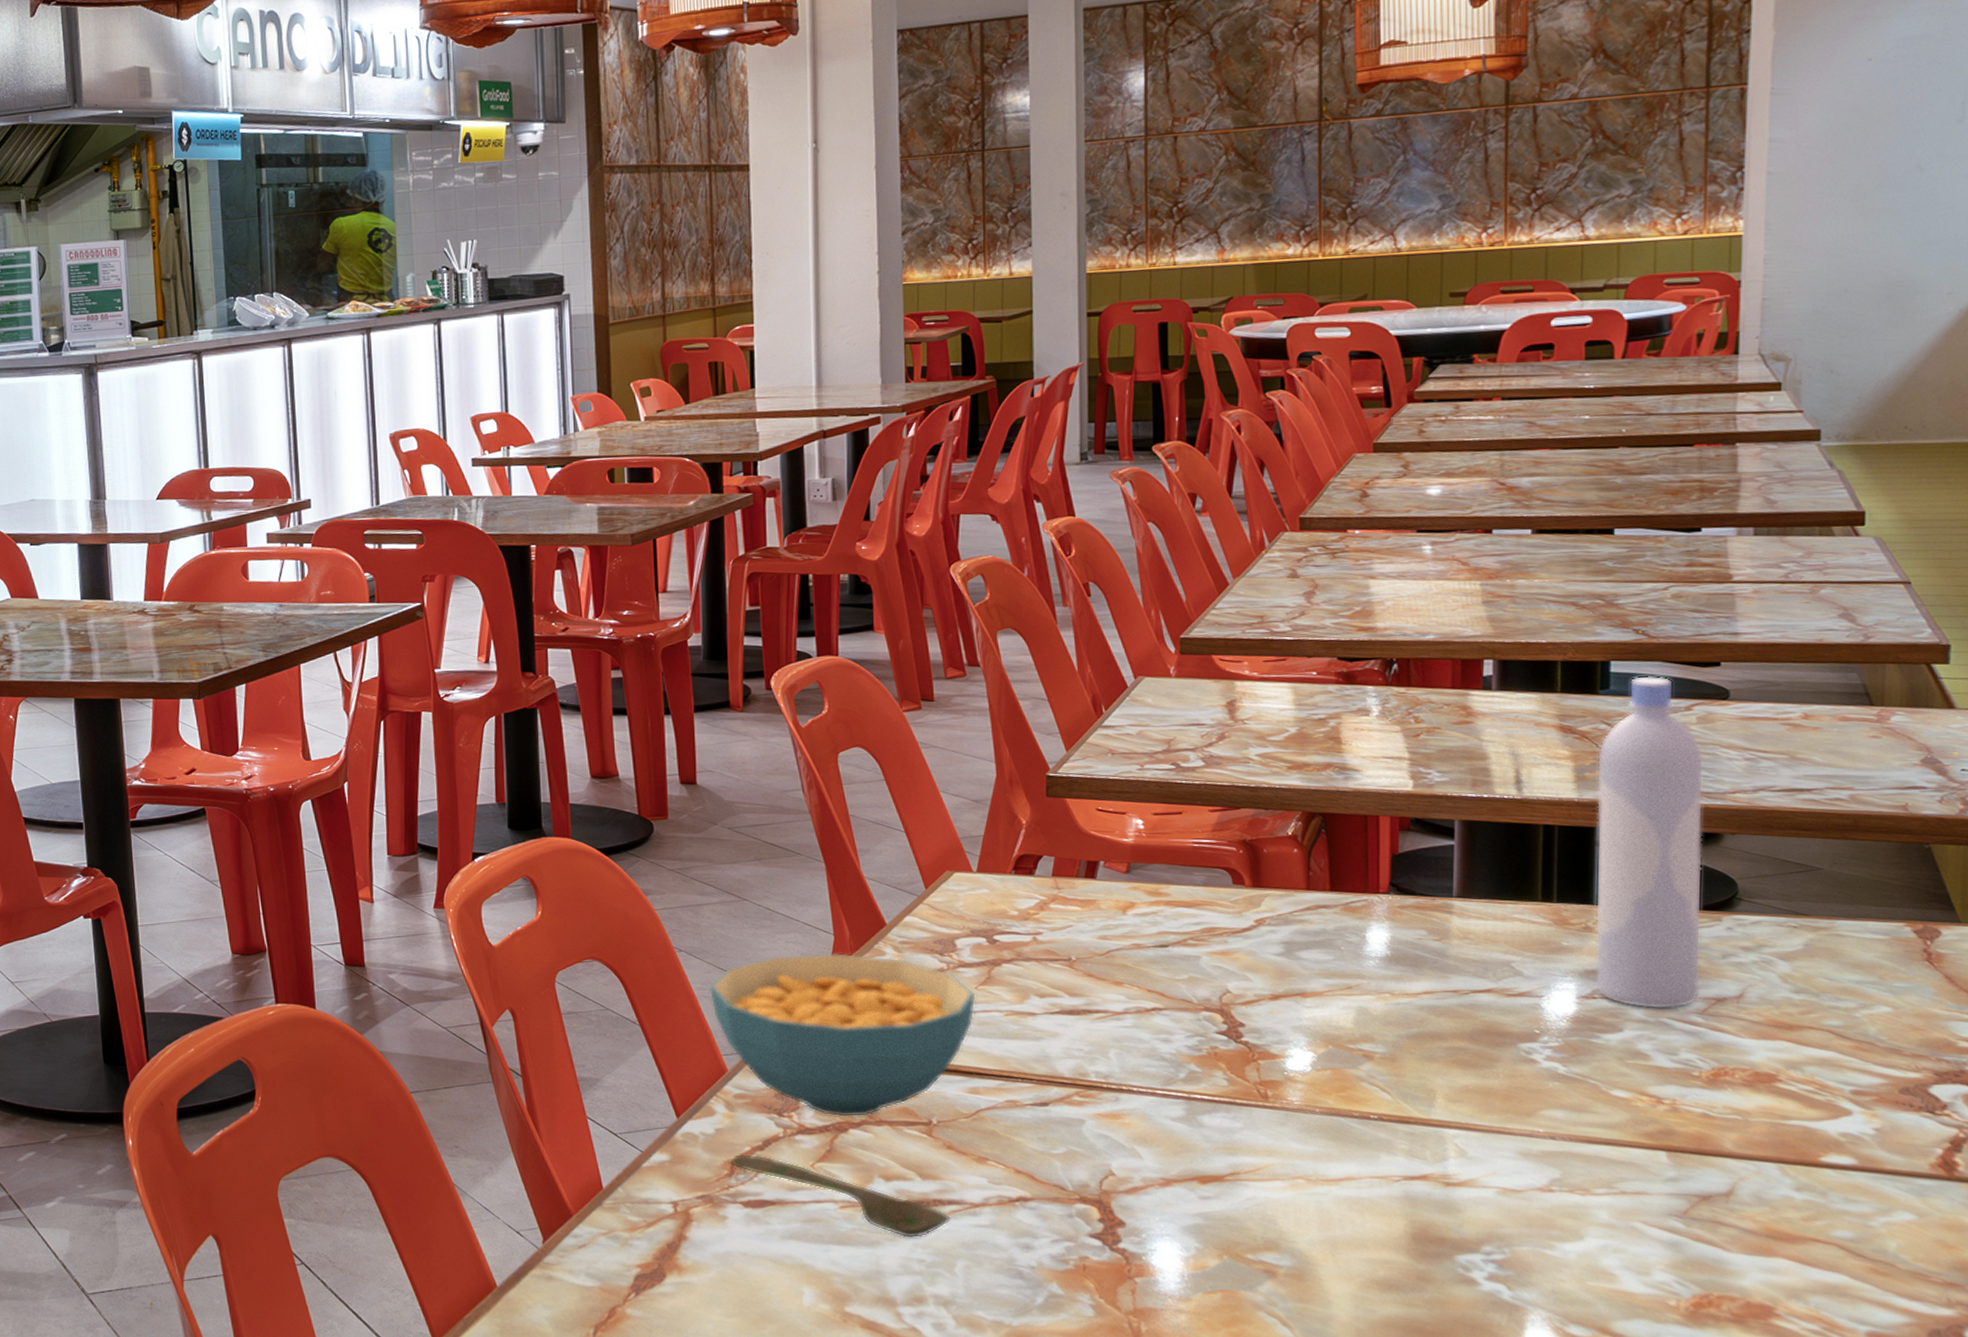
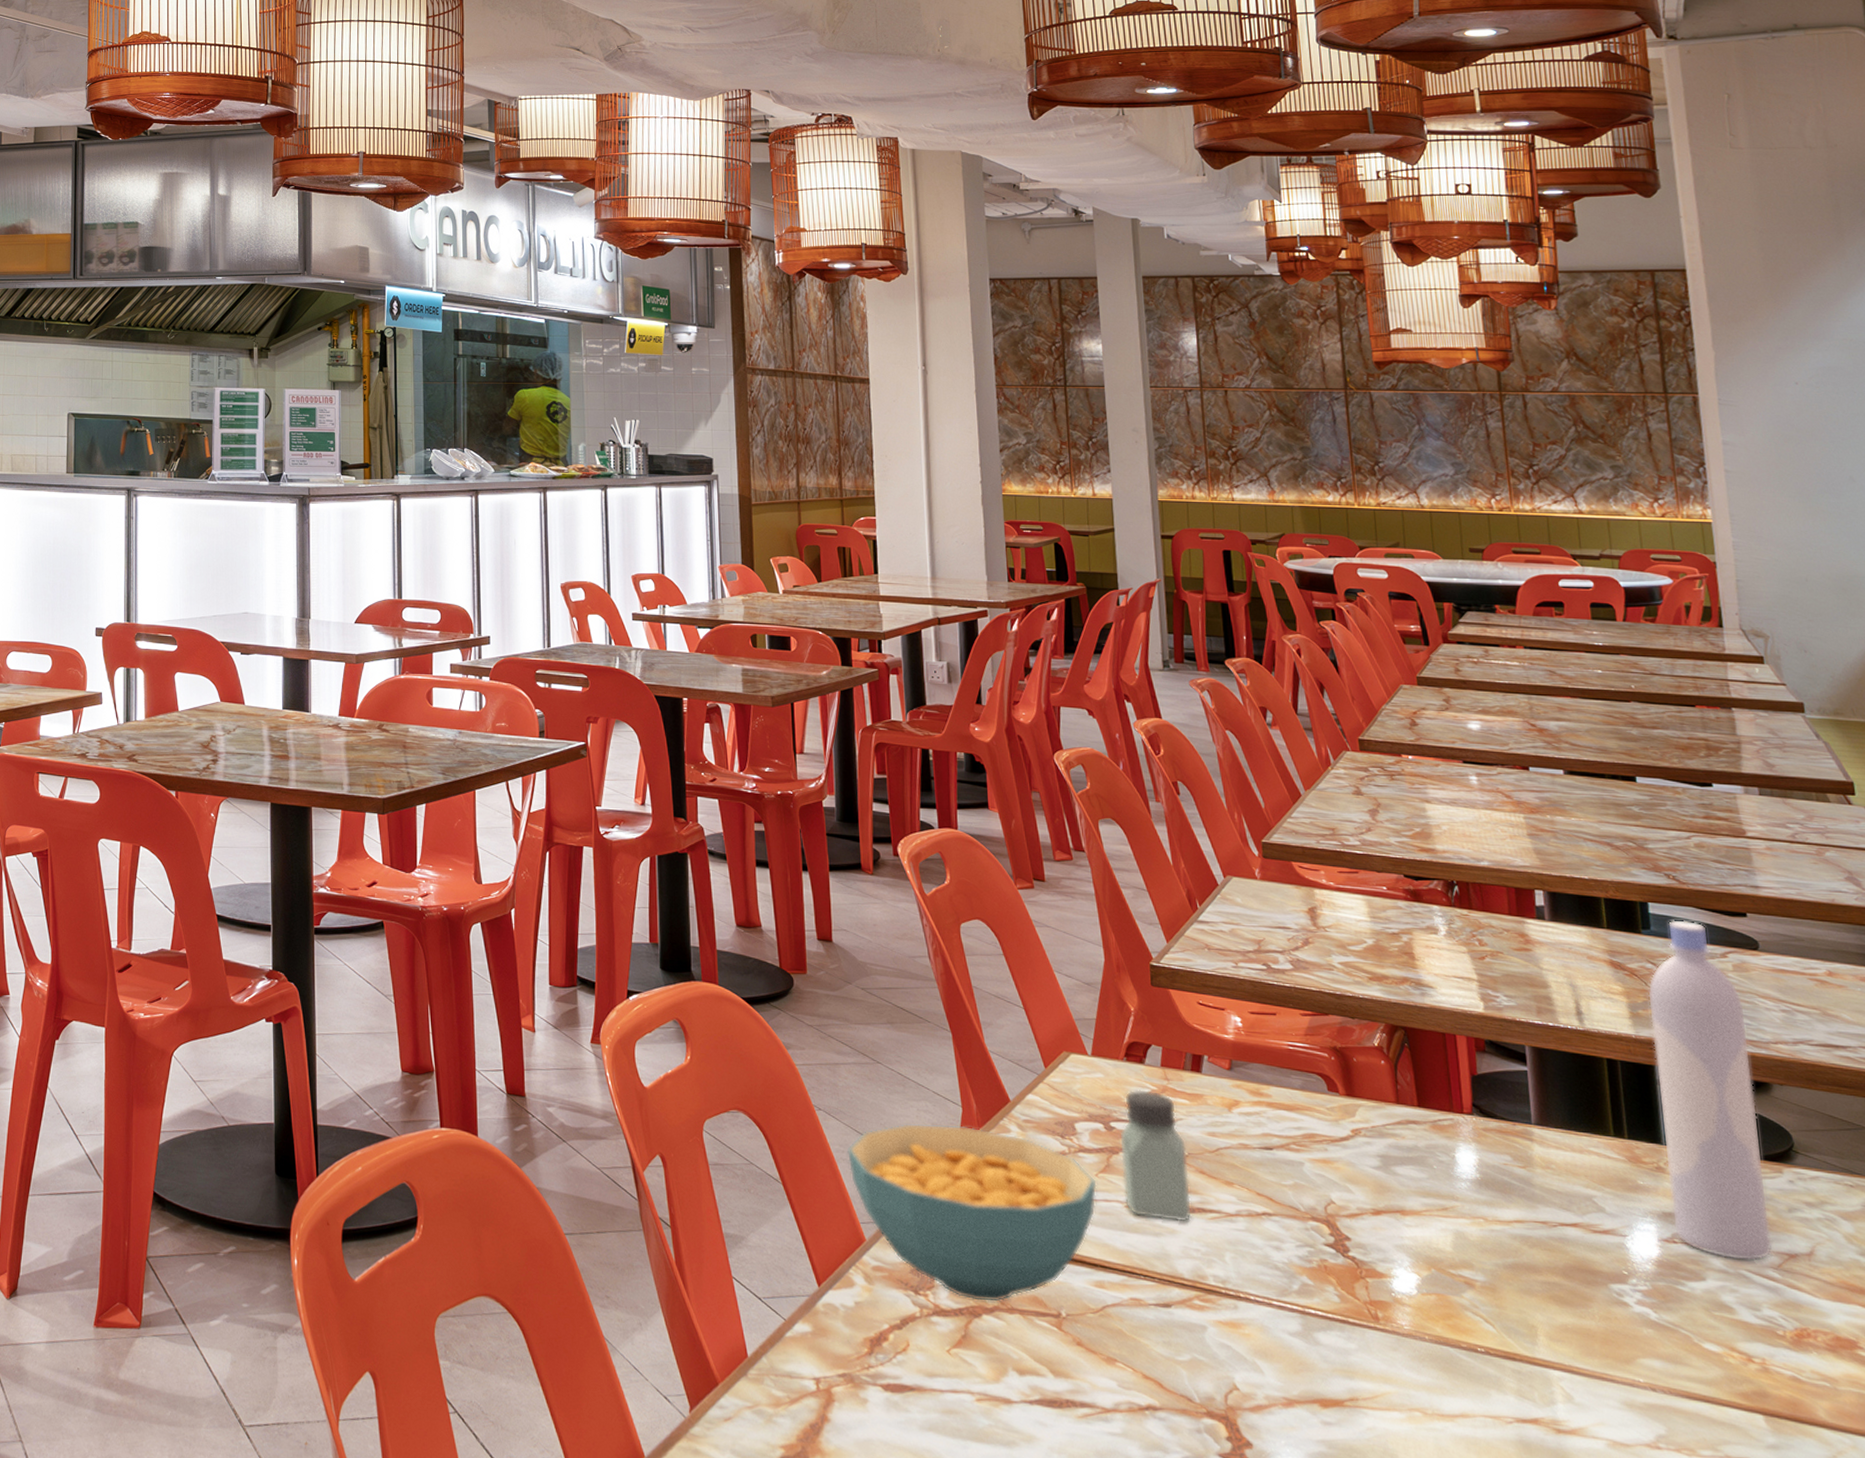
spoon: present [731,1154,951,1239] -> none [871,1332,1084,1442]
saltshaker: none [1003,900,1076,1025] -> present [1120,1089,1192,1222]

